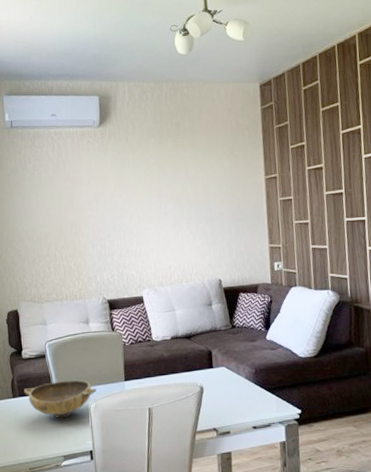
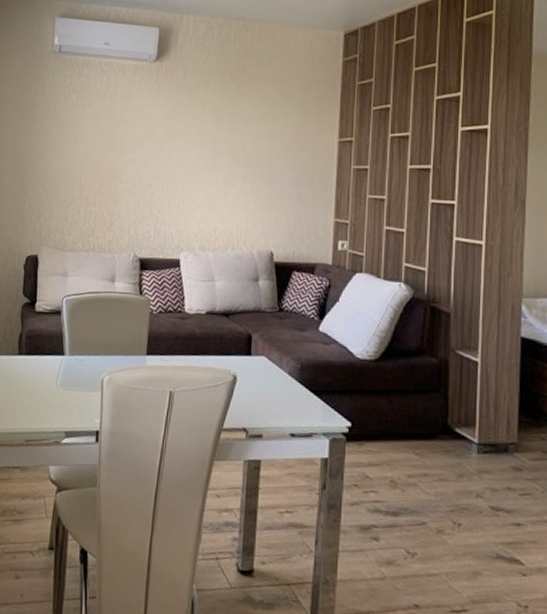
bowl: present [24,380,96,418] -> none [31,343,113,388]

